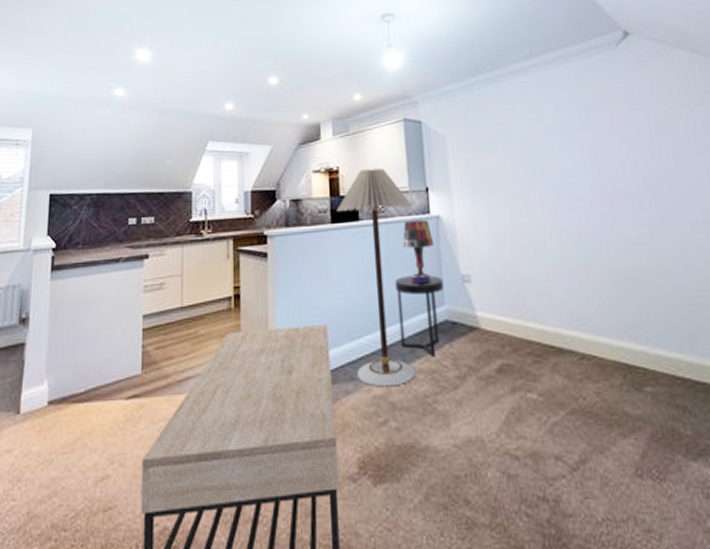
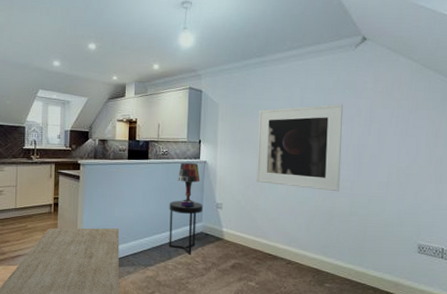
floor lamp: present [337,168,416,387] -> none [133,122,189,272]
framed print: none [501,120,637,243] -> present [256,104,343,192]

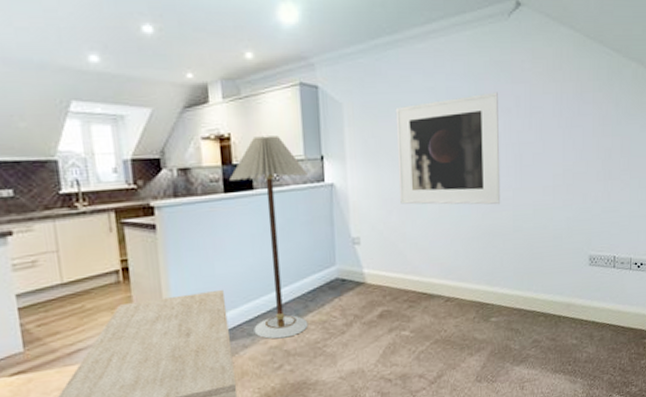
floor lamp: none [133,122,189,272] -> present [229,135,309,339]
side table: present [169,201,203,255] -> none [289,239,335,310]
table lamp: present [178,163,200,206] -> none [297,188,328,247]

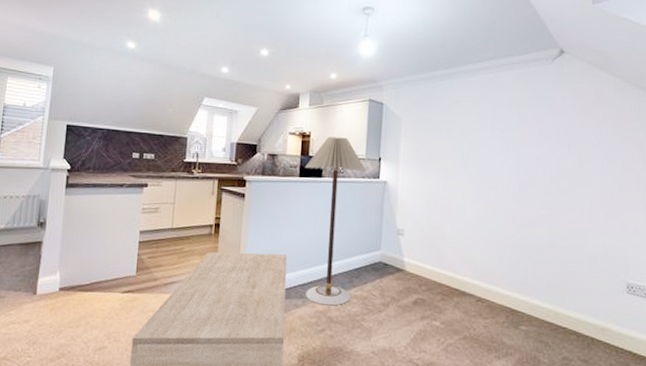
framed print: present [395,92,501,205] -> none [443,122,539,220]

